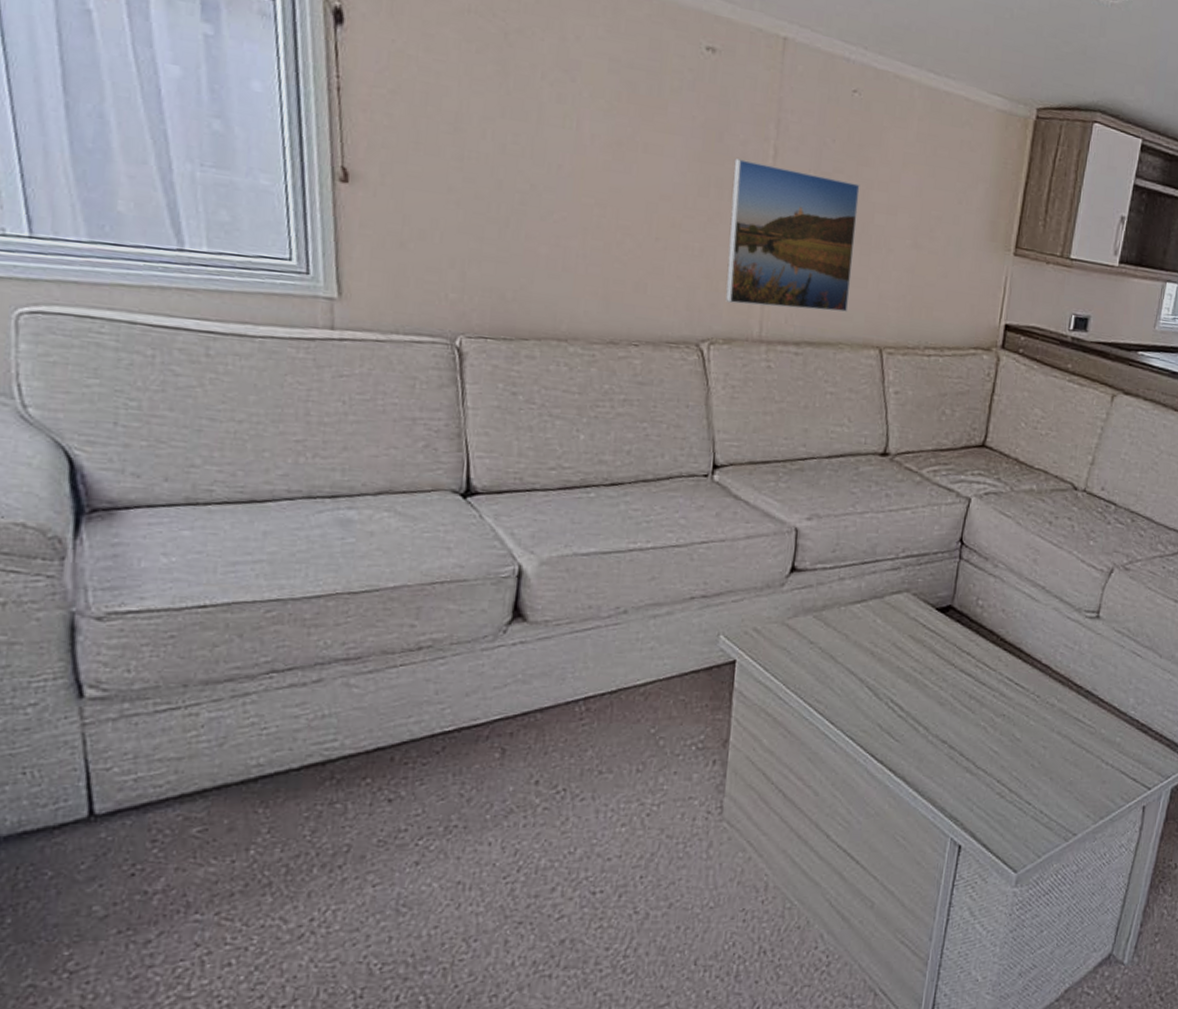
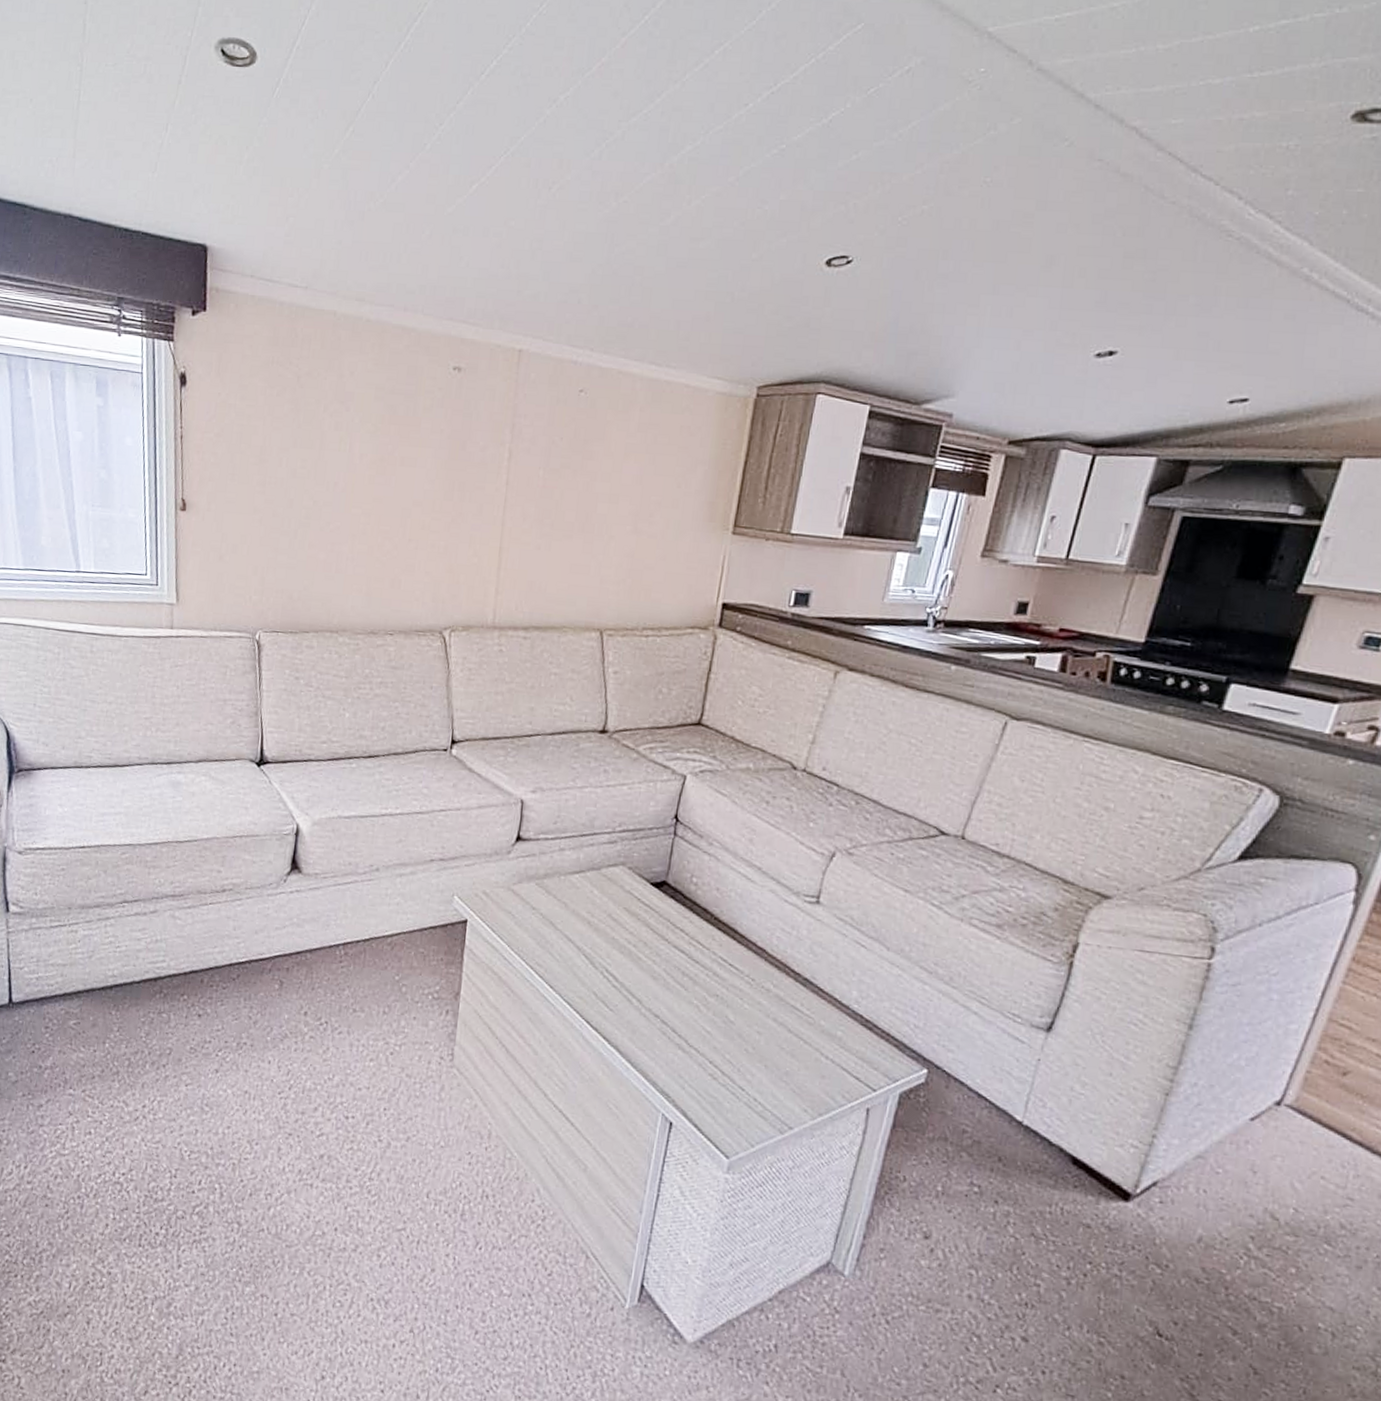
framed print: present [725,158,860,312] -> none [465,463,585,598]

